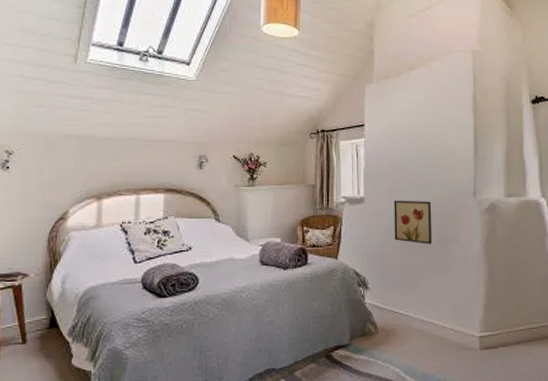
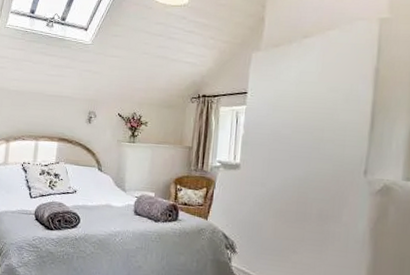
wall art: present [394,200,431,244] -> none [268,170,312,219]

